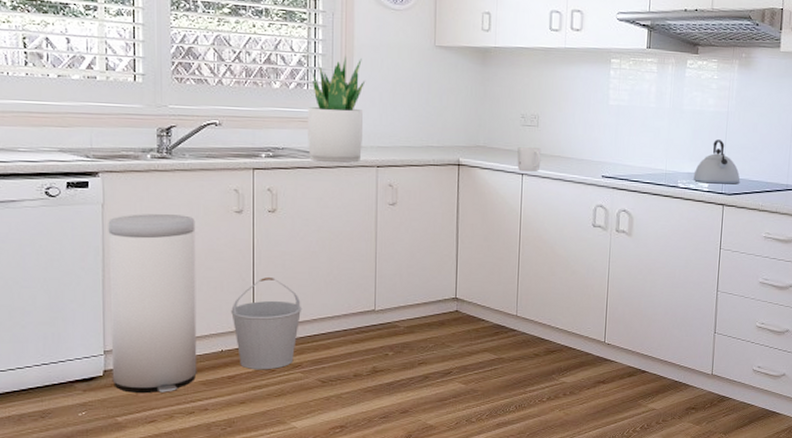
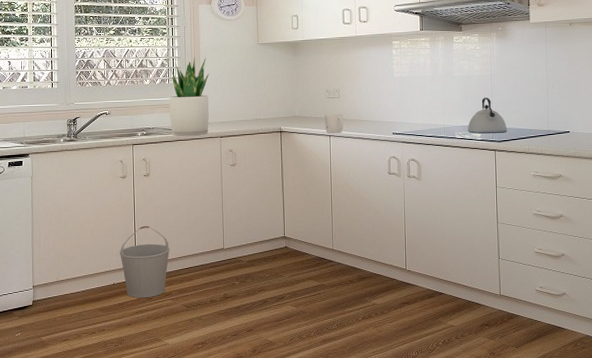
pedal bin: present [108,214,197,394] -> none [35,182,97,318]

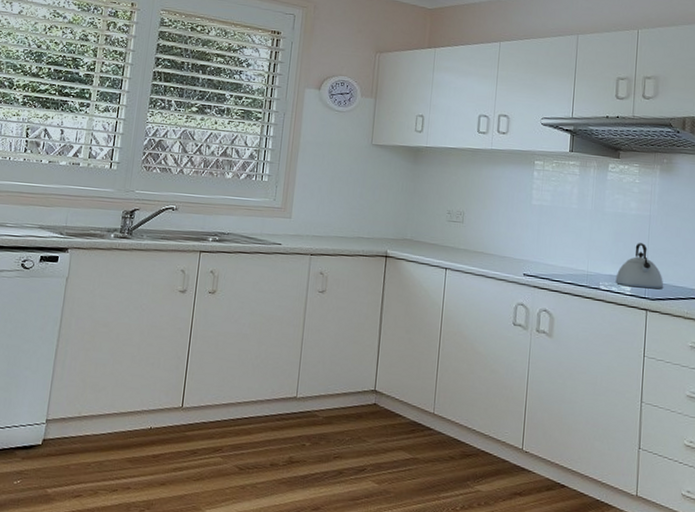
bucket: present [120,226,170,298] -> none [164,357,229,452]
planter: present [170,57,210,137] -> none [250,151,308,250]
mug: present [325,114,344,134] -> none [441,241,465,267]

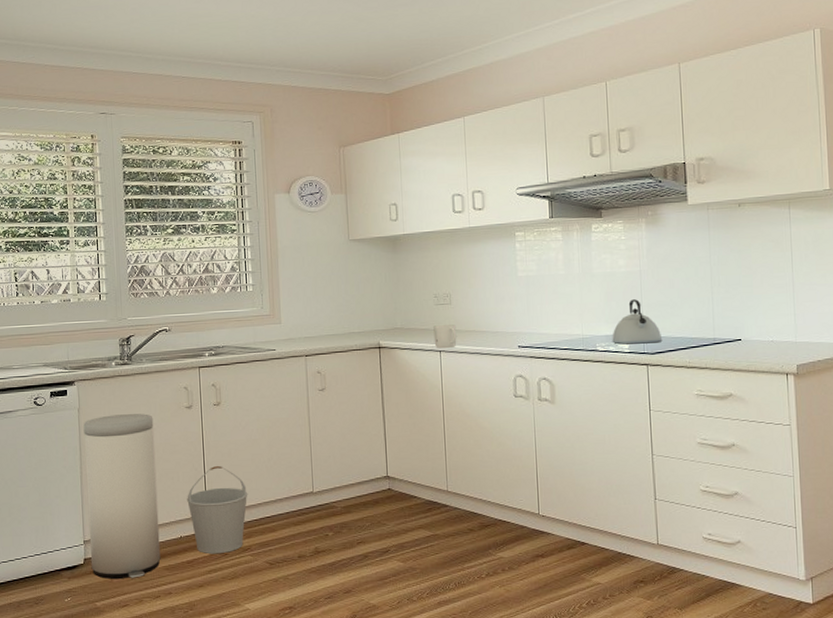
pedal bin: none [49,288,144,468] -> present [83,414,161,579]
bucket: none [164,357,229,452] -> present [187,466,248,554]
mug: none [441,241,465,267] -> present [433,324,457,349]

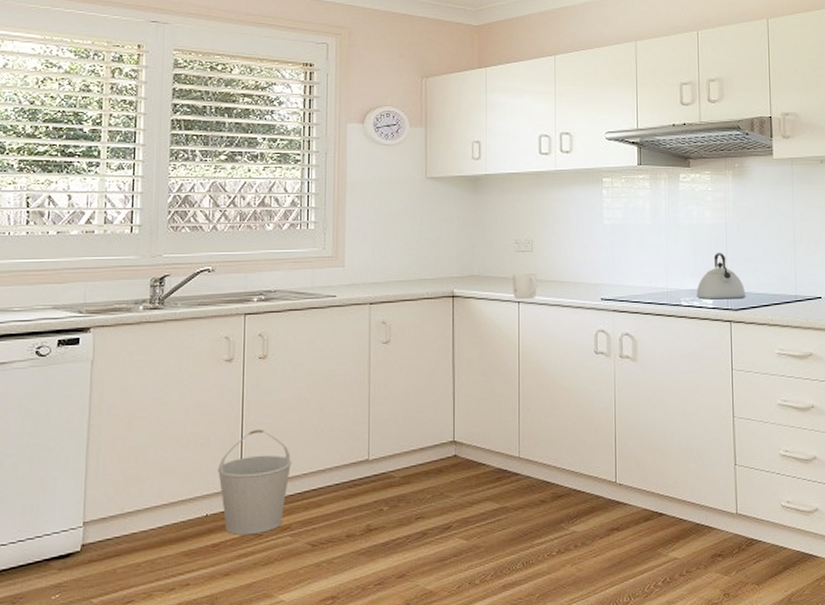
pedal bin: present [83,414,161,579] -> none [89,367,185,569]

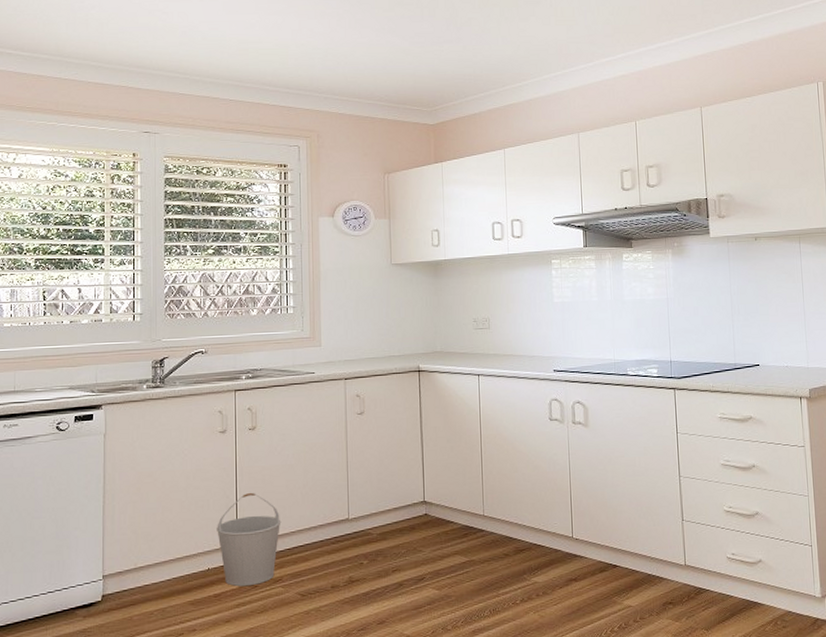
mug: present [513,272,537,300] -> none [472,348,495,373]
kettle: present [696,253,746,300] -> none [641,326,688,369]

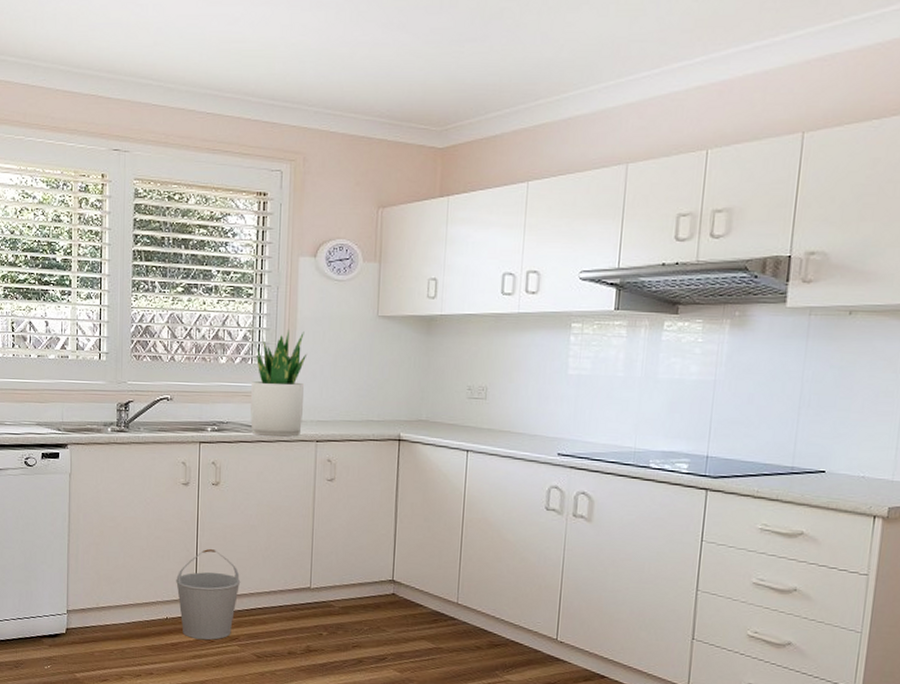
planter: none [282,281,332,380] -> present [250,330,308,438]

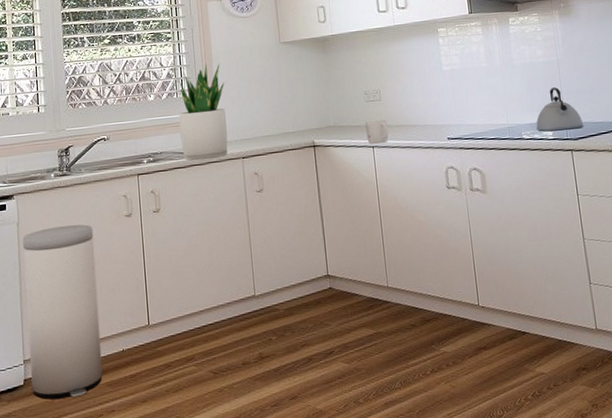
pedal bin: none [73,483,147,655] -> present [22,224,103,400]
bucket: present [176,549,241,640] -> none [128,274,190,367]
mug: none [462,420,489,449] -> present [365,120,389,145]
kettle: none [669,413,730,466] -> present [536,87,584,132]

